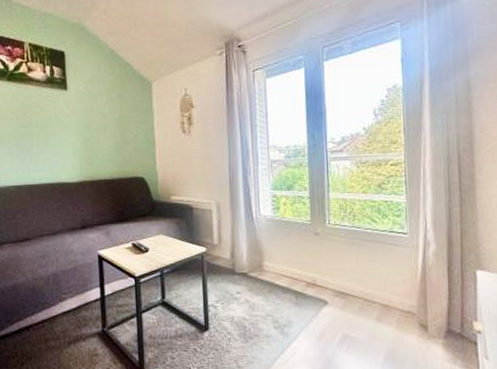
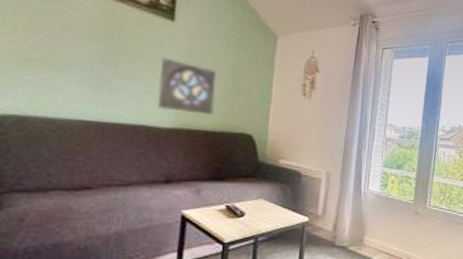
wall ornament: none [63,122,110,167] -> present [157,57,216,116]

